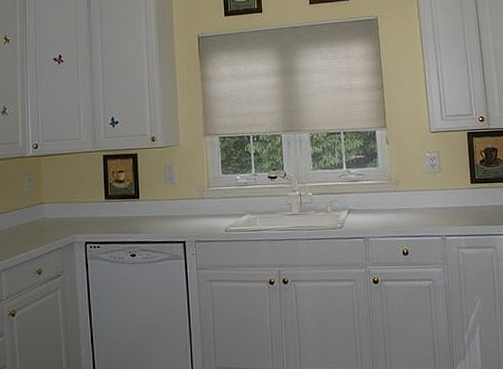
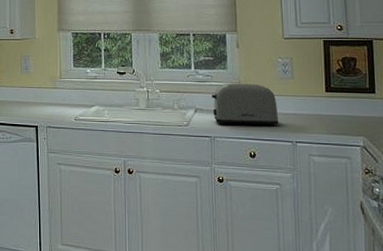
toaster: none [363,180,429,225] -> present [211,83,279,127]

